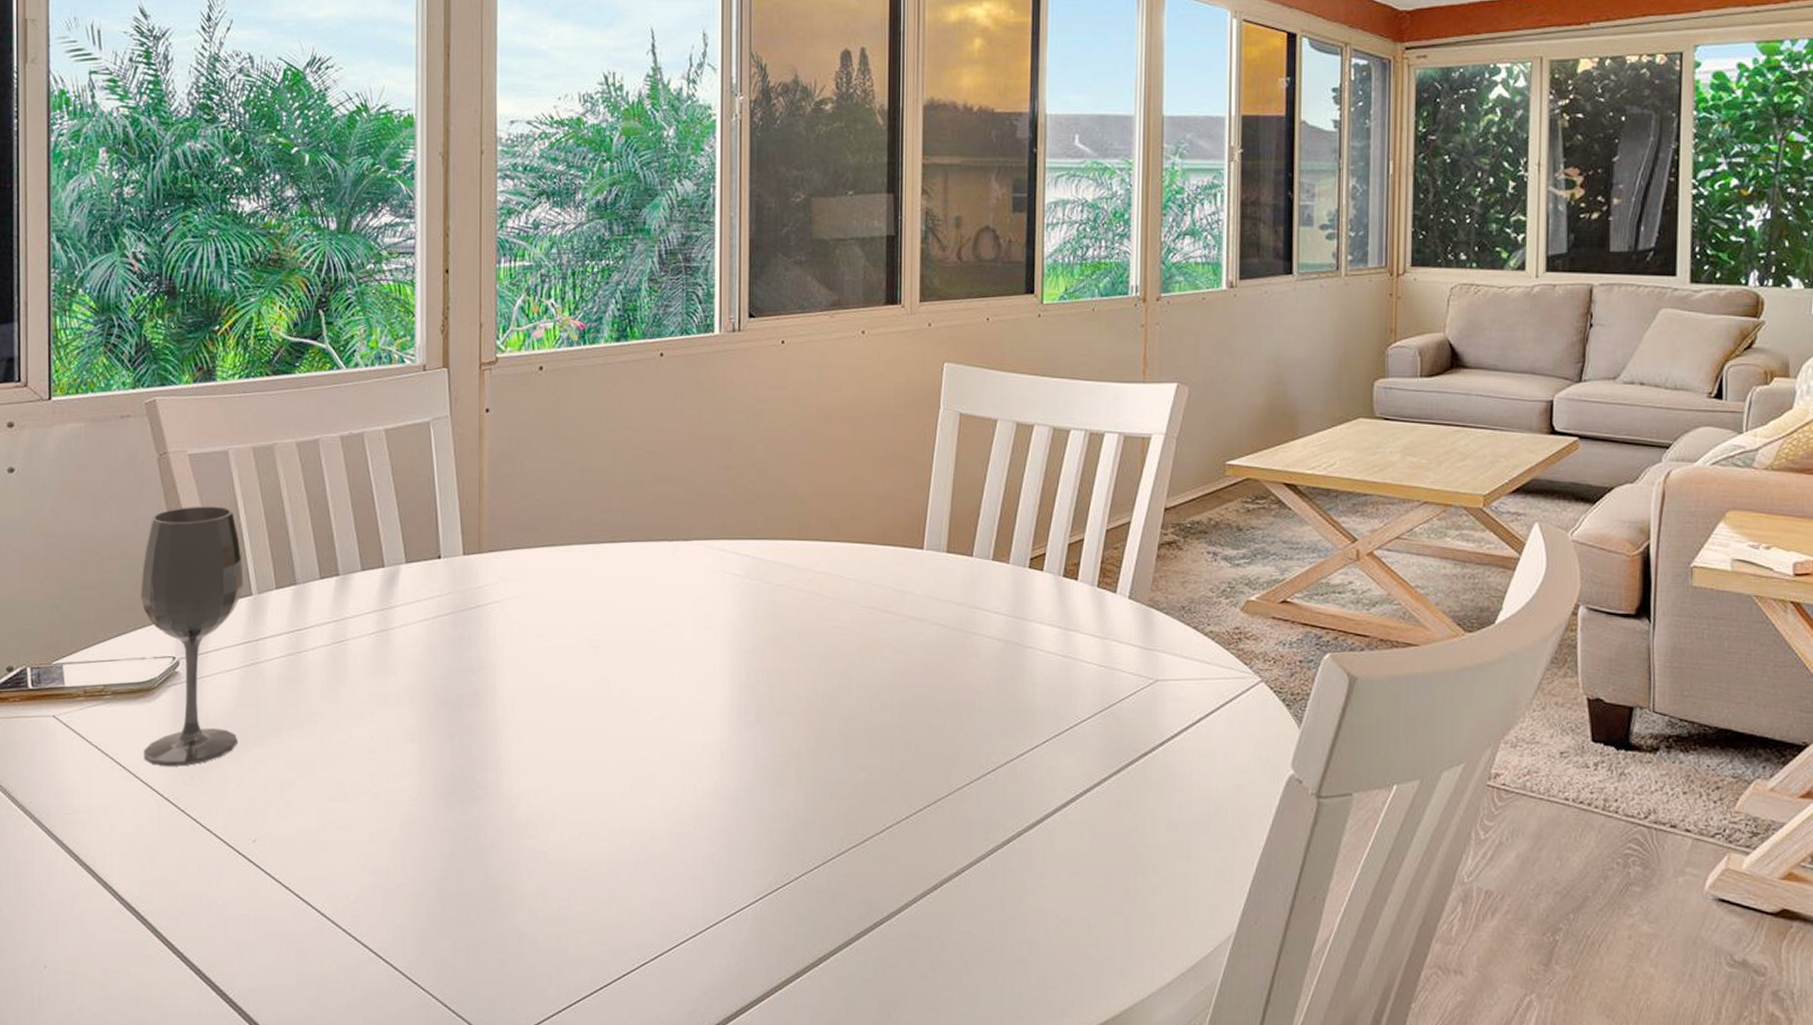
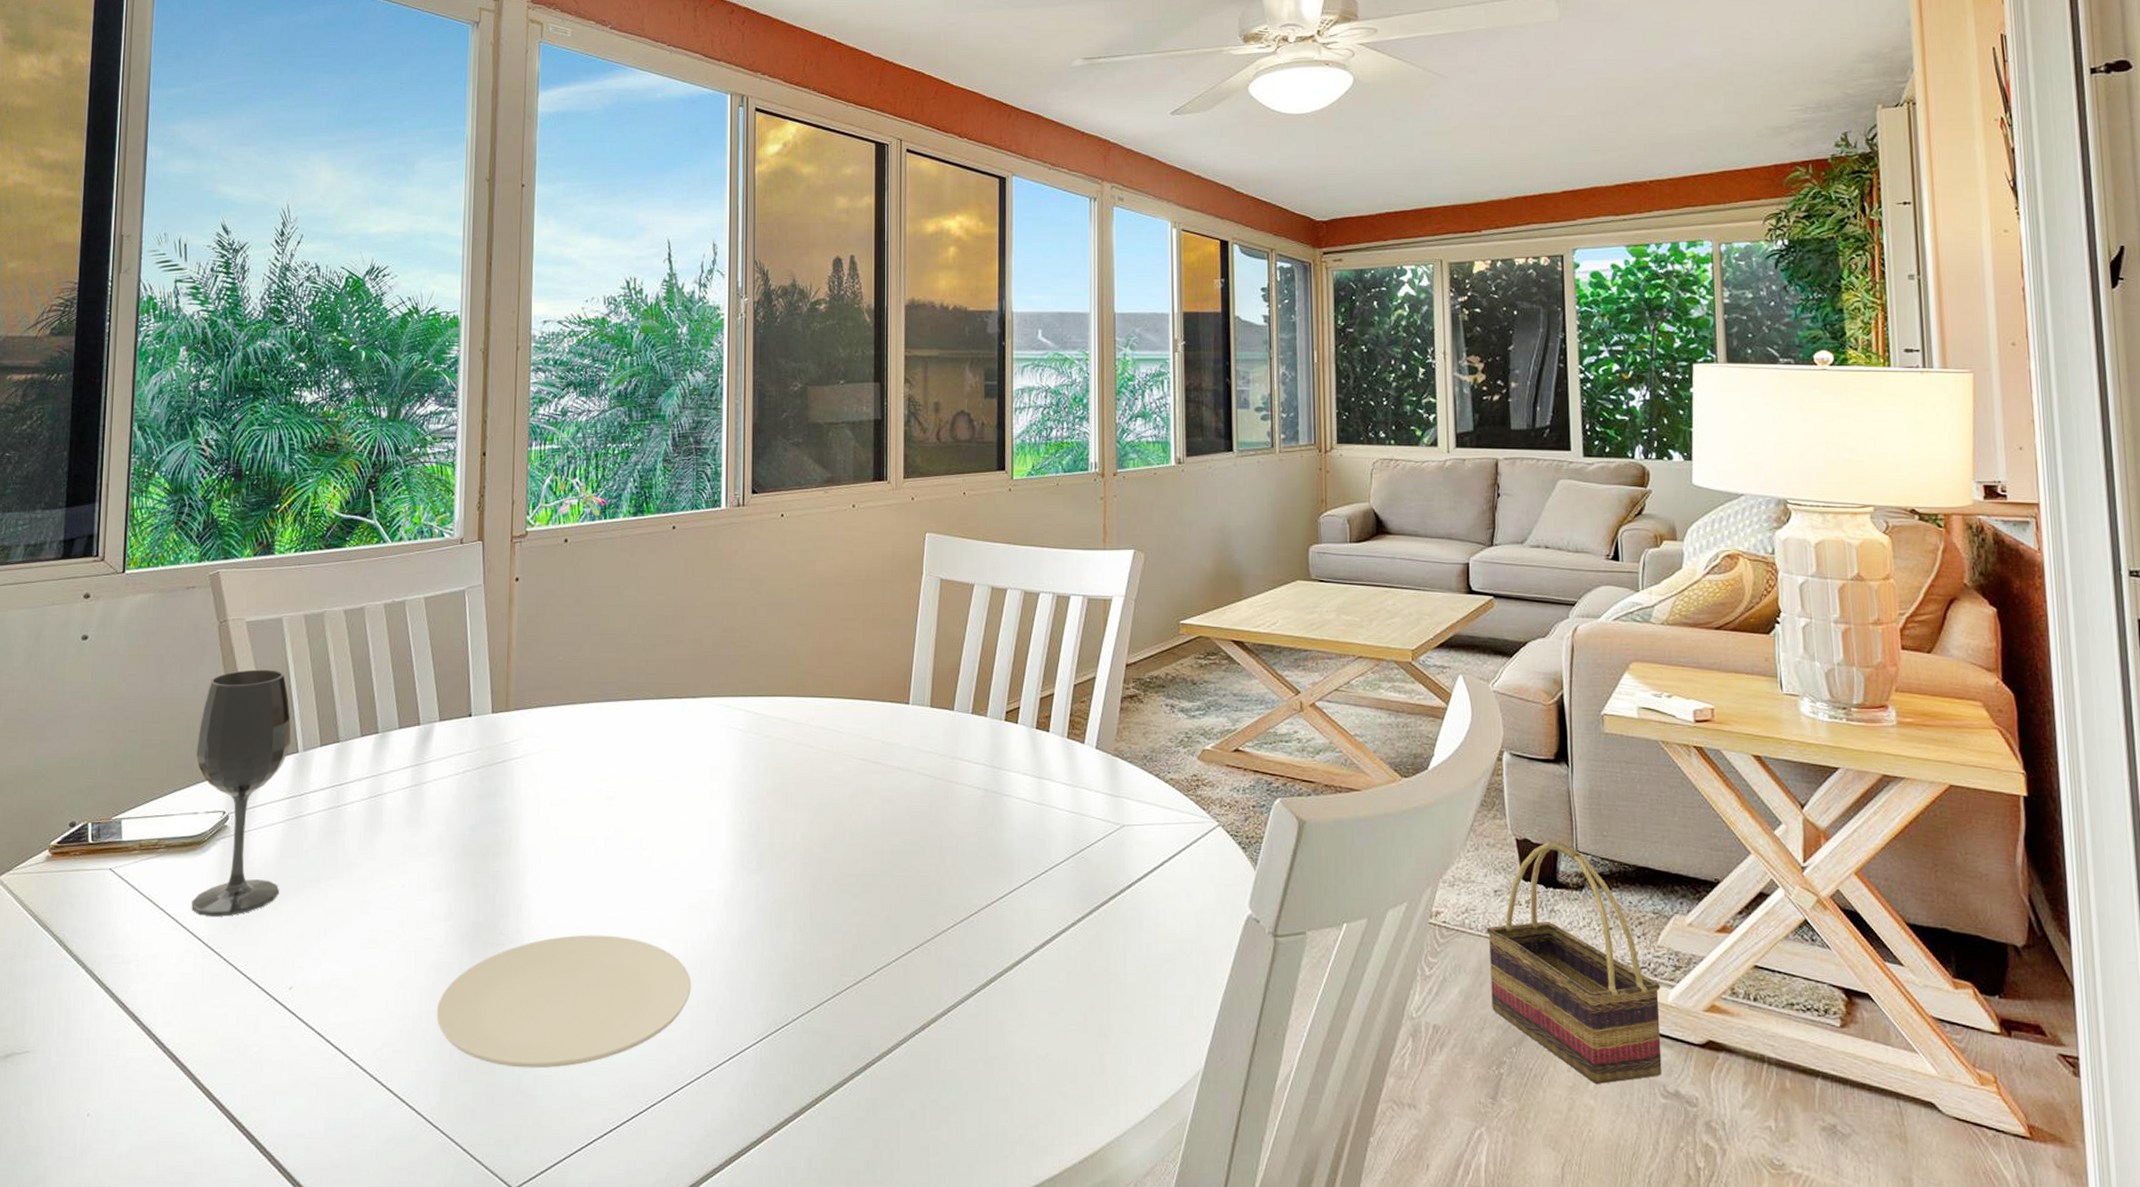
plate: none [412,789,685,925] -> present [436,935,691,1069]
basket: none [1549,700,1735,953] -> present [1486,841,1662,1085]

